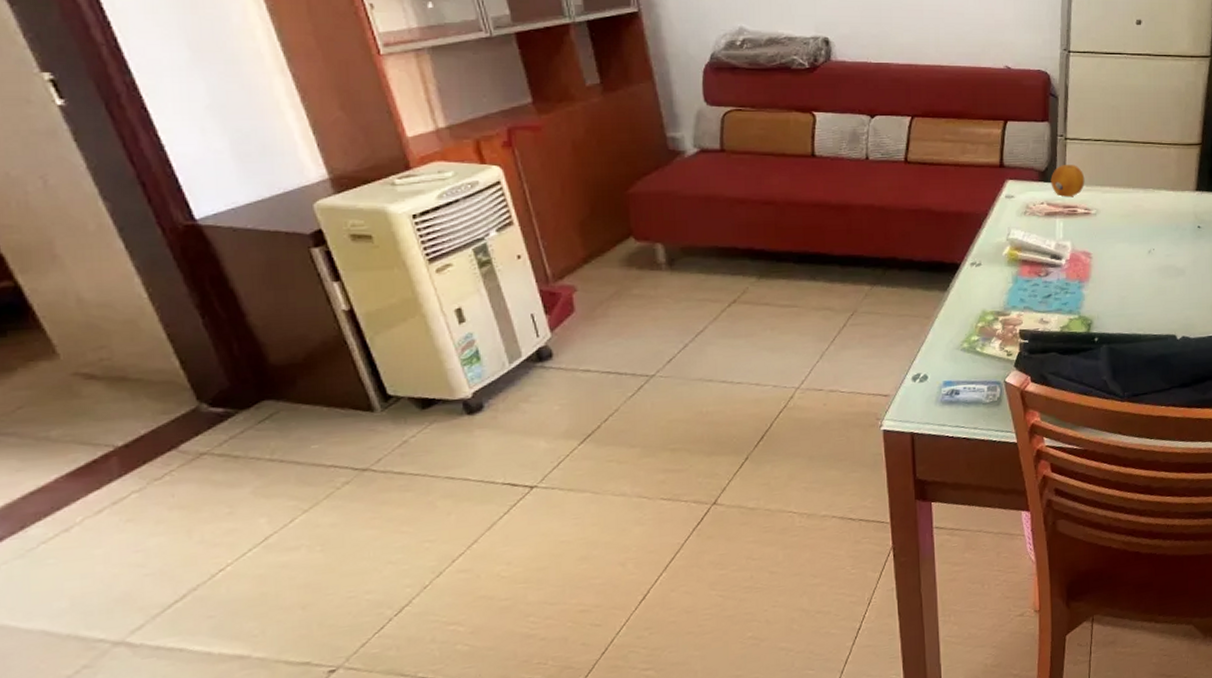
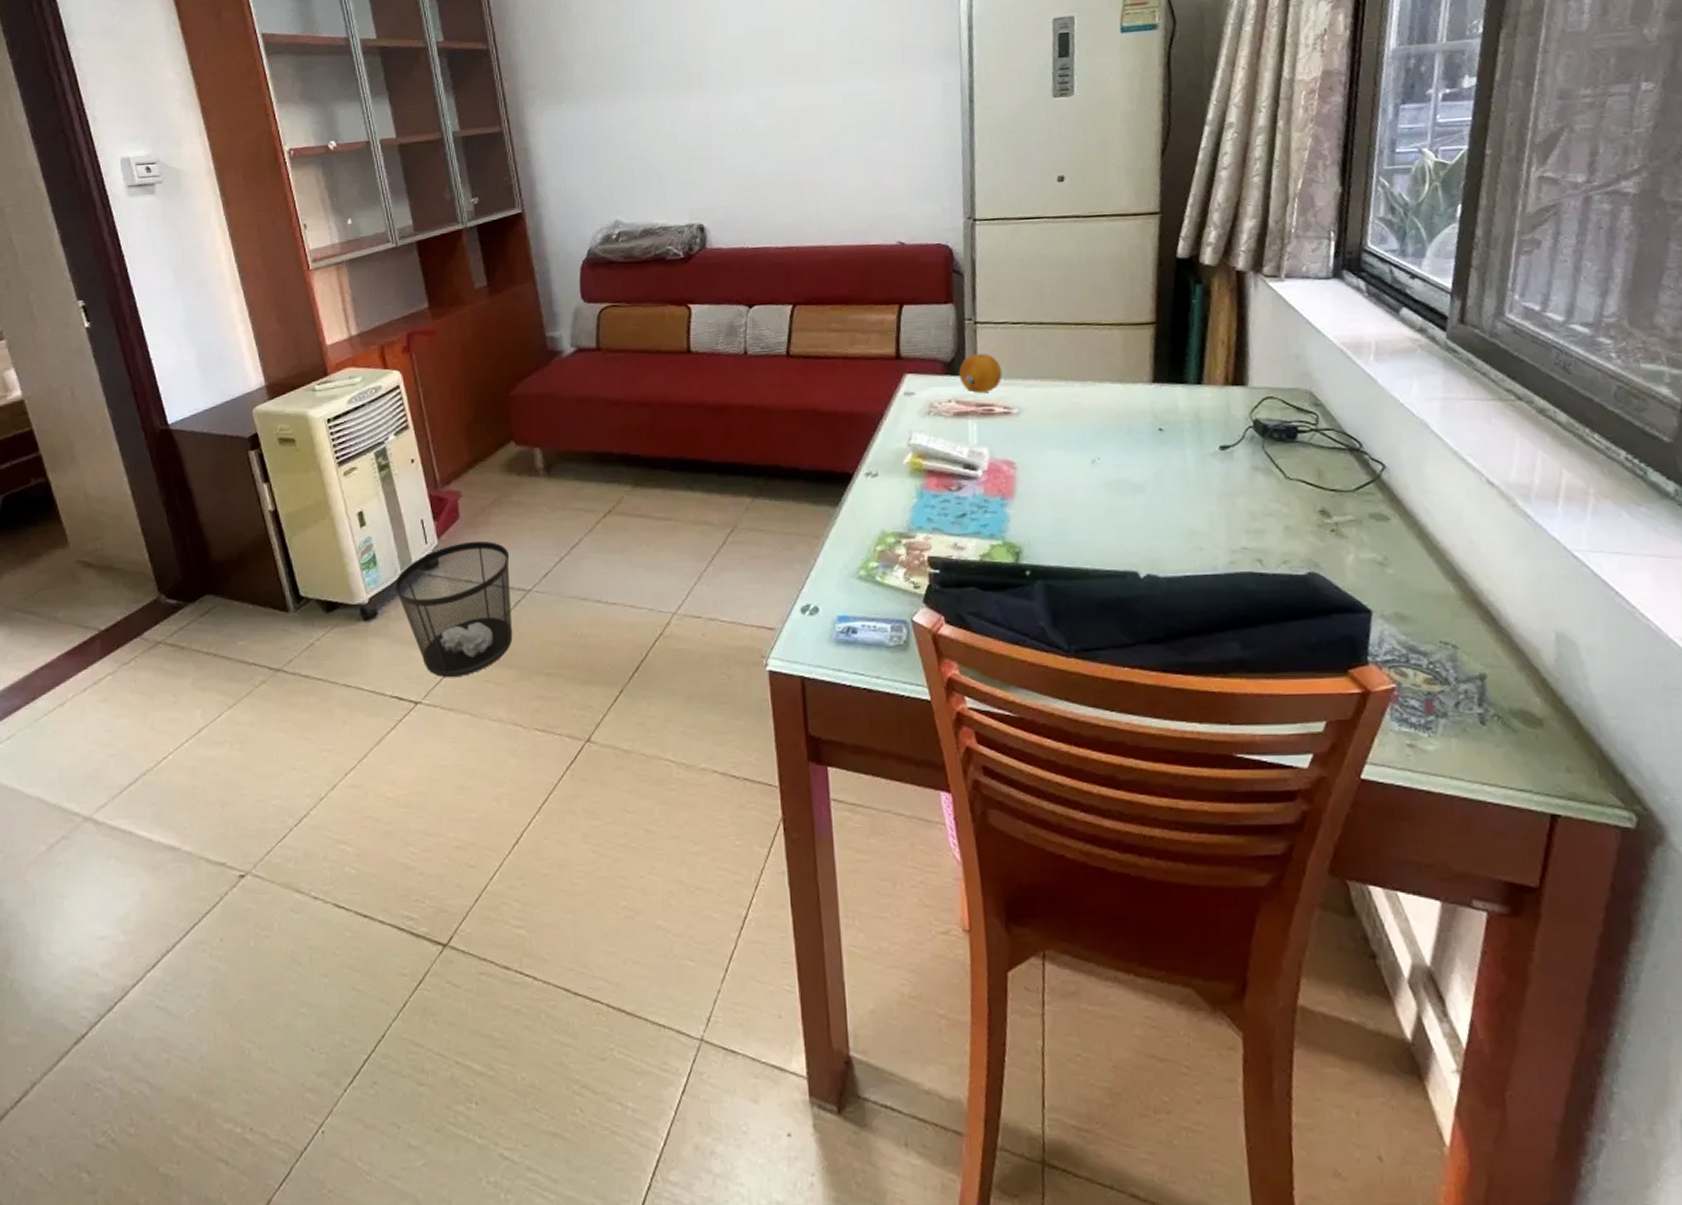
waste bin: none [503,332,636,461] -> present [395,540,513,678]

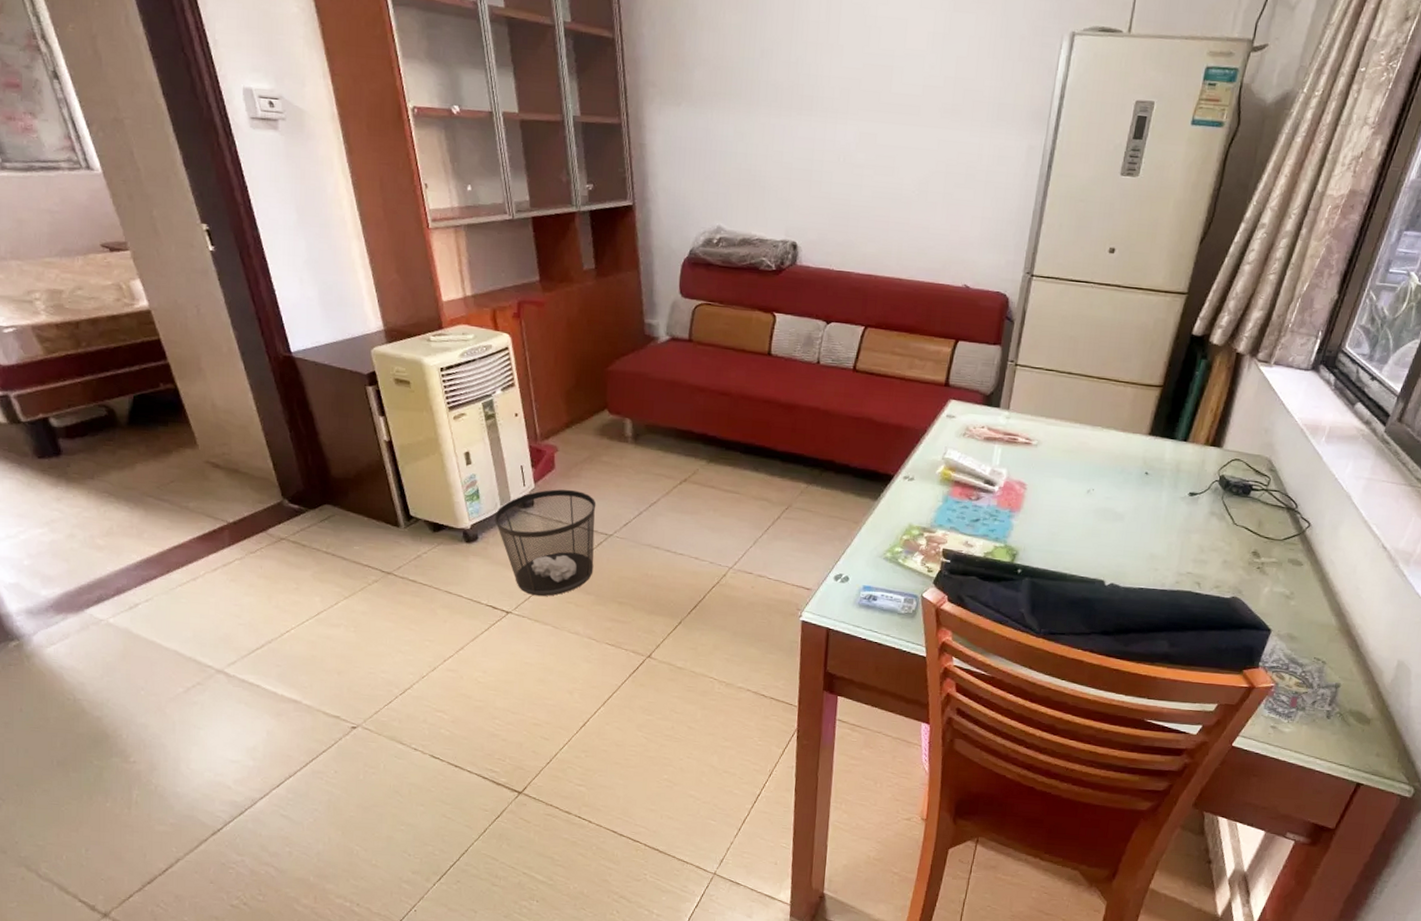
fruit: present [959,354,1003,394] -> none [994,391,1031,425]

